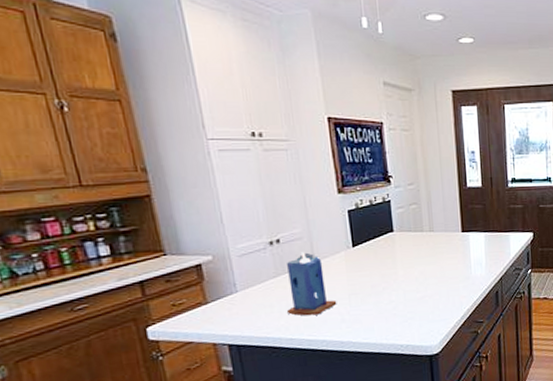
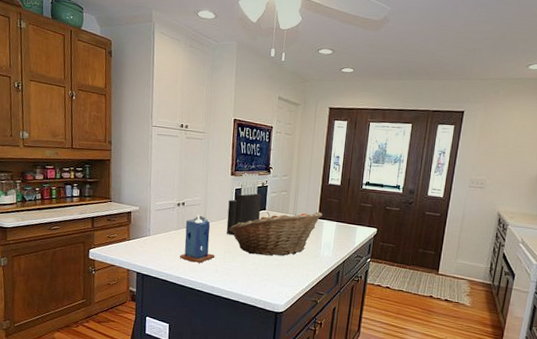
knife block: none [341,186,387,272] -> present [226,173,262,236]
fruit basket: none [348,223,466,291] -> present [228,212,322,256]

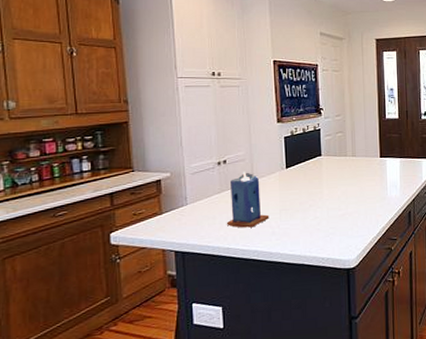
knife block: present [226,173,262,236] -> none [278,117,315,190]
fruit basket: present [228,212,322,256] -> none [281,150,384,208]

